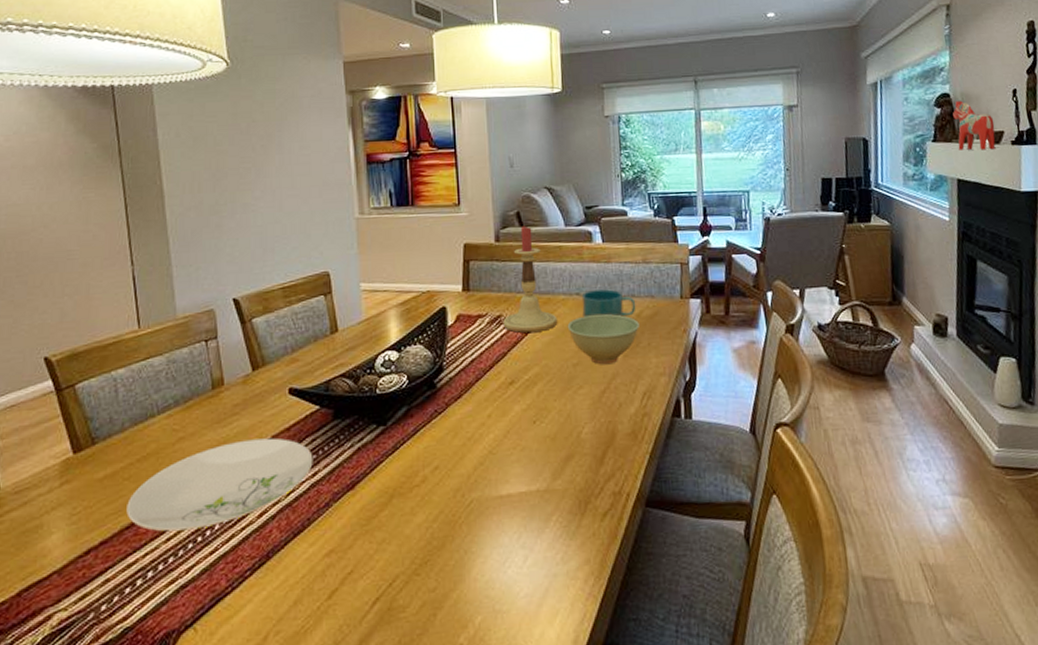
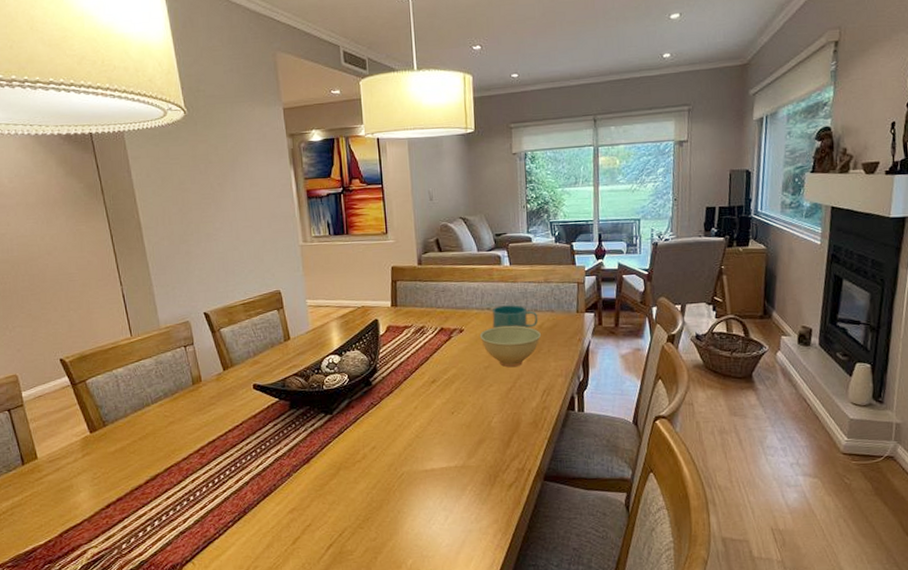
plate: present [126,438,313,532] -> none [134,423,276,493]
candlestick: present [503,225,558,333] -> none [425,251,472,341]
decorative figurine: present [953,100,996,150] -> none [832,133,871,180]

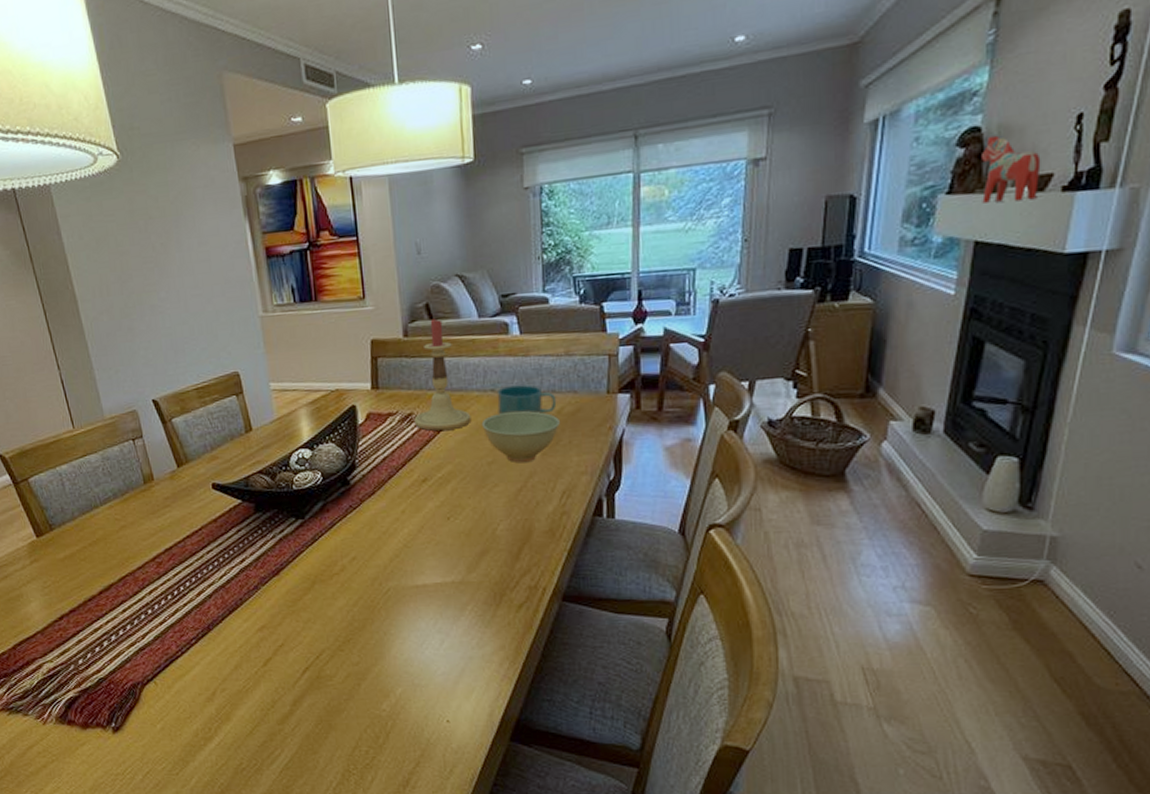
candlestick: none [425,251,472,341] -> present [414,318,472,431]
decorative figurine: none [832,133,871,180] -> present [982,135,1041,203]

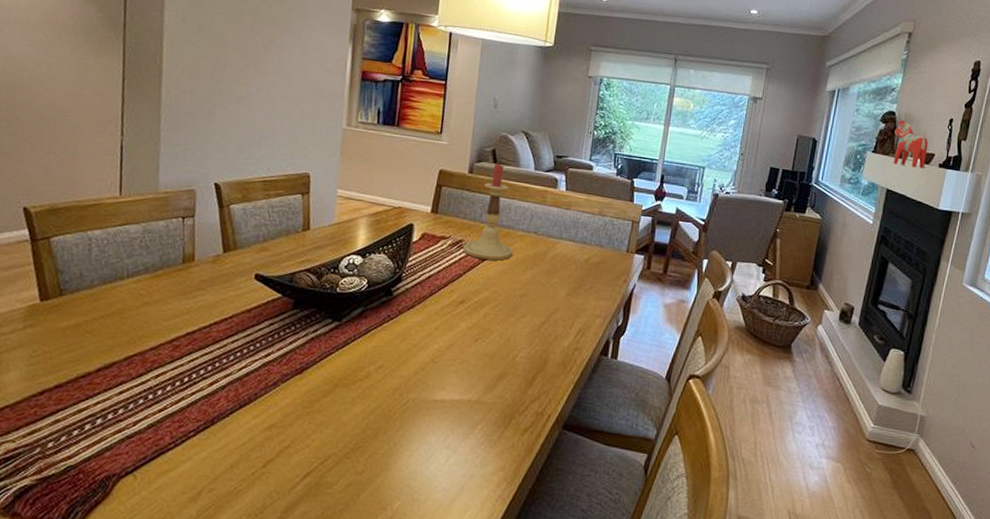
bowl: present [481,410,560,463] -> none [520,253,586,300]
cup: present [496,384,557,415] -> none [536,231,586,260]

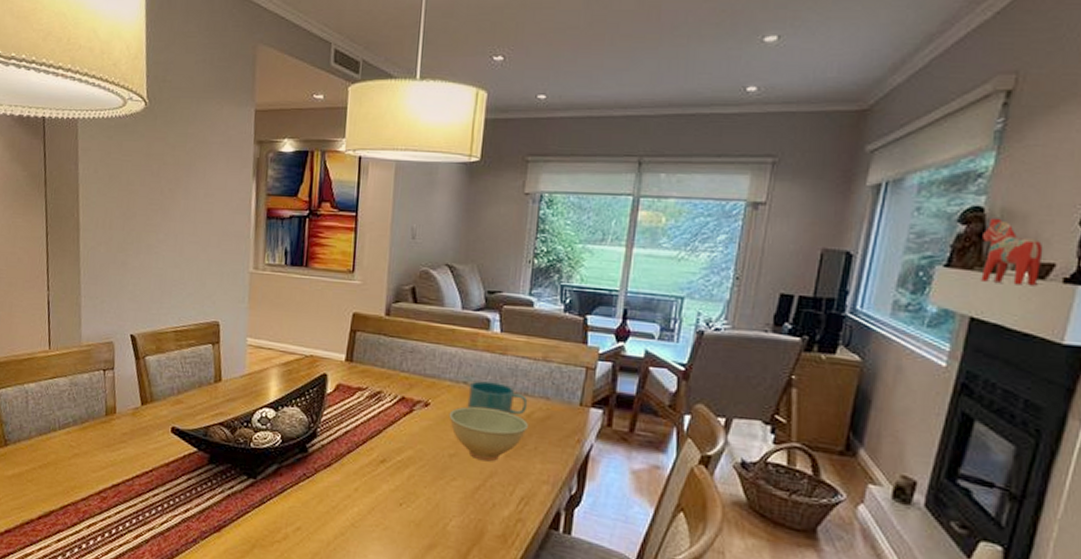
candlestick: present [463,163,514,261] -> none [382,302,440,415]
bowl: none [520,253,586,300] -> present [448,406,528,462]
cup: none [536,231,586,260] -> present [467,381,528,415]

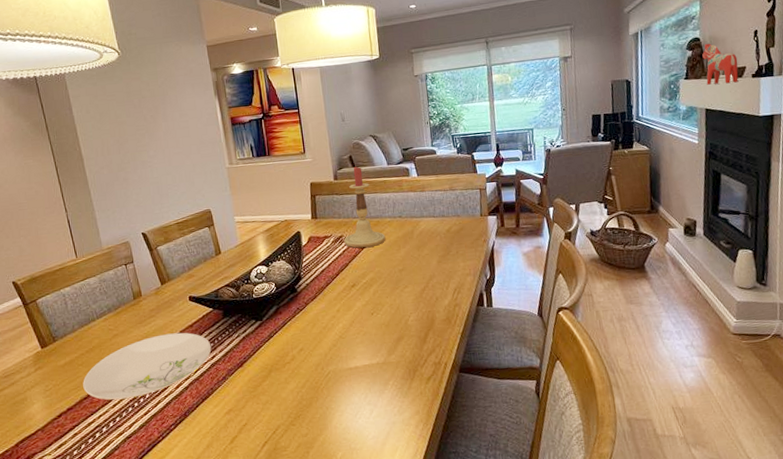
plate: none [27,466,187,538] -> present [83,332,212,401]
candlestick: none [382,302,440,415] -> present [344,166,386,248]
bowl: present [448,406,528,462] -> none [393,230,449,270]
cup: present [467,381,528,415] -> none [403,212,446,235]

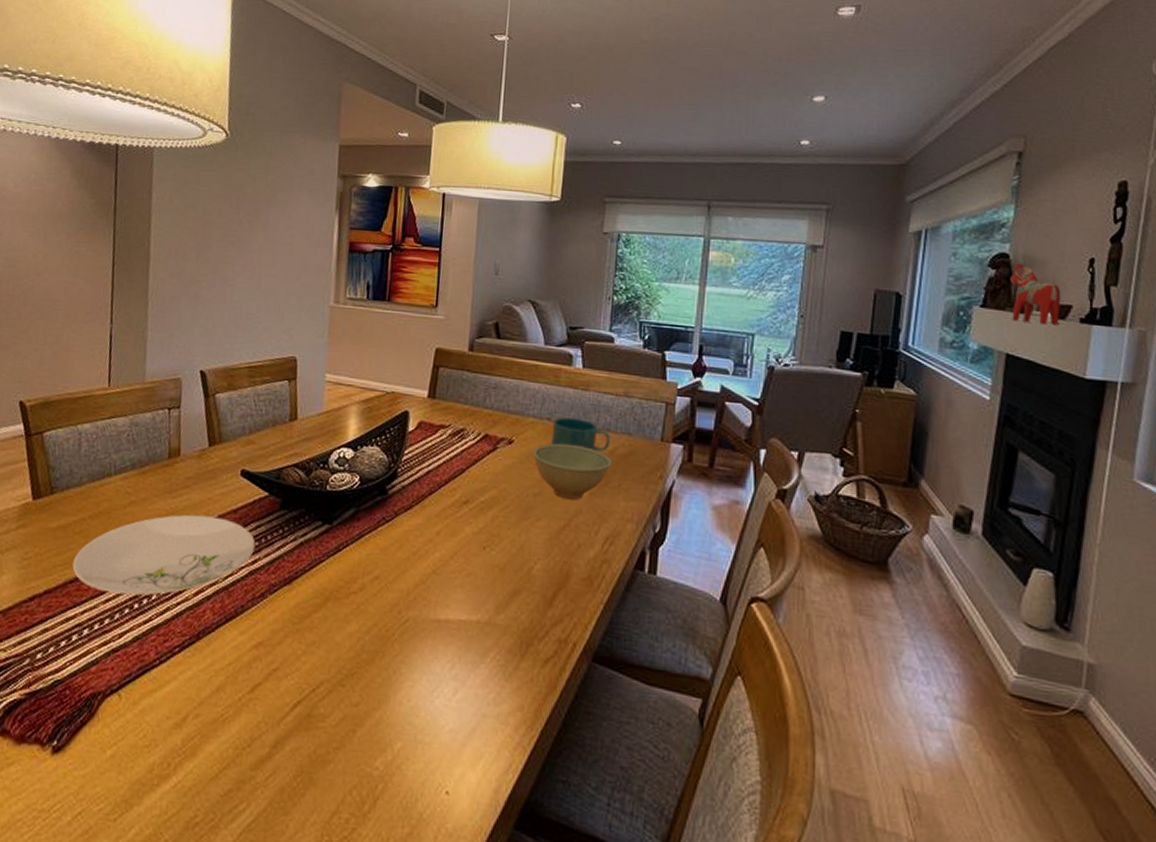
candlestick: present [344,166,386,248] -> none [465,338,524,453]
bowl: none [393,230,449,270] -> present [532,443,611,501]
cup: none [403,212,446,235] -> present [551,417,611,452]

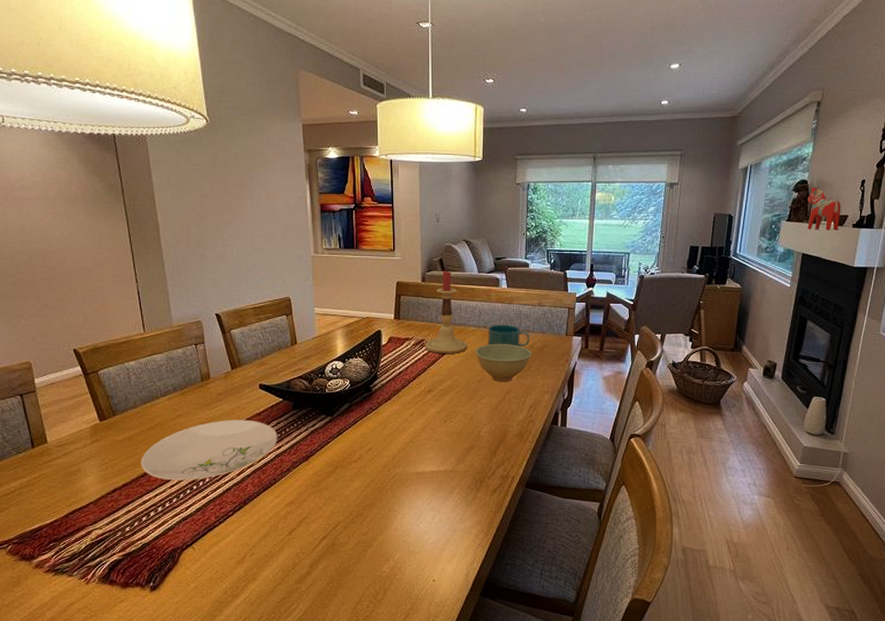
candlestick: none [465,338,524,453] -> present [425,270,468,355]

